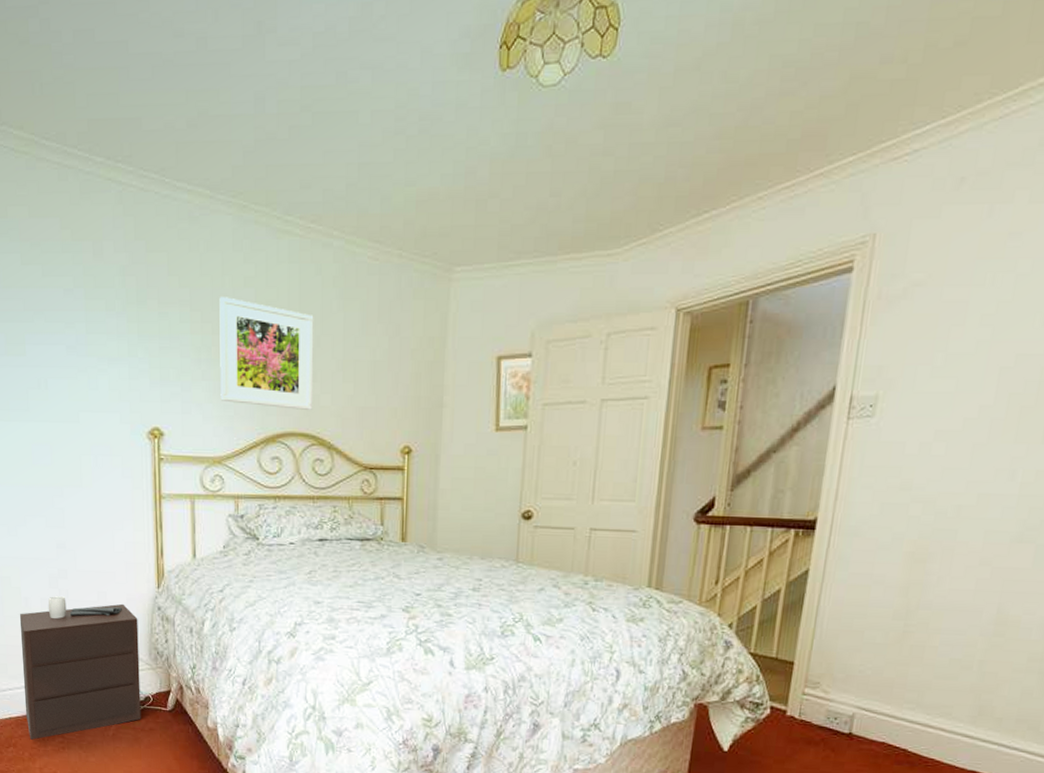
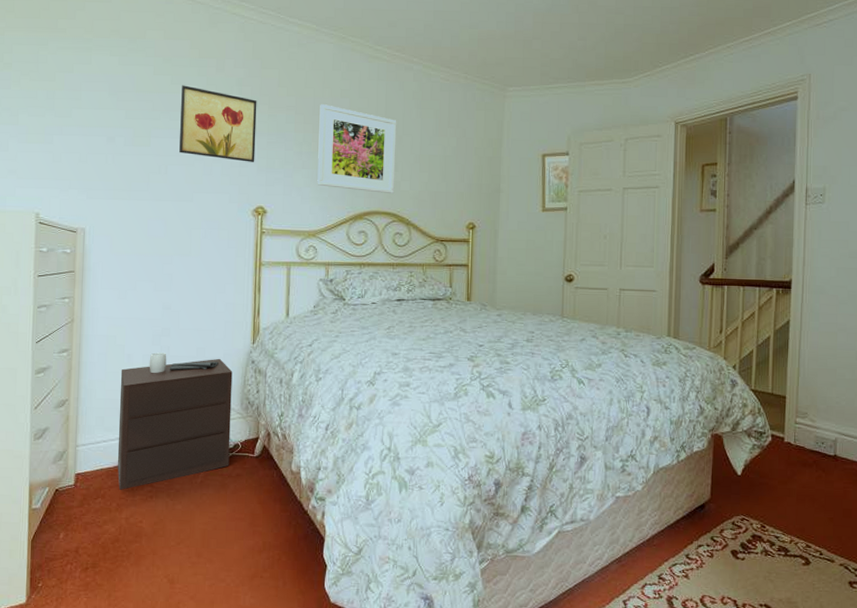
wall art: none [55,277,146,373] -> present [179,85,257,162]

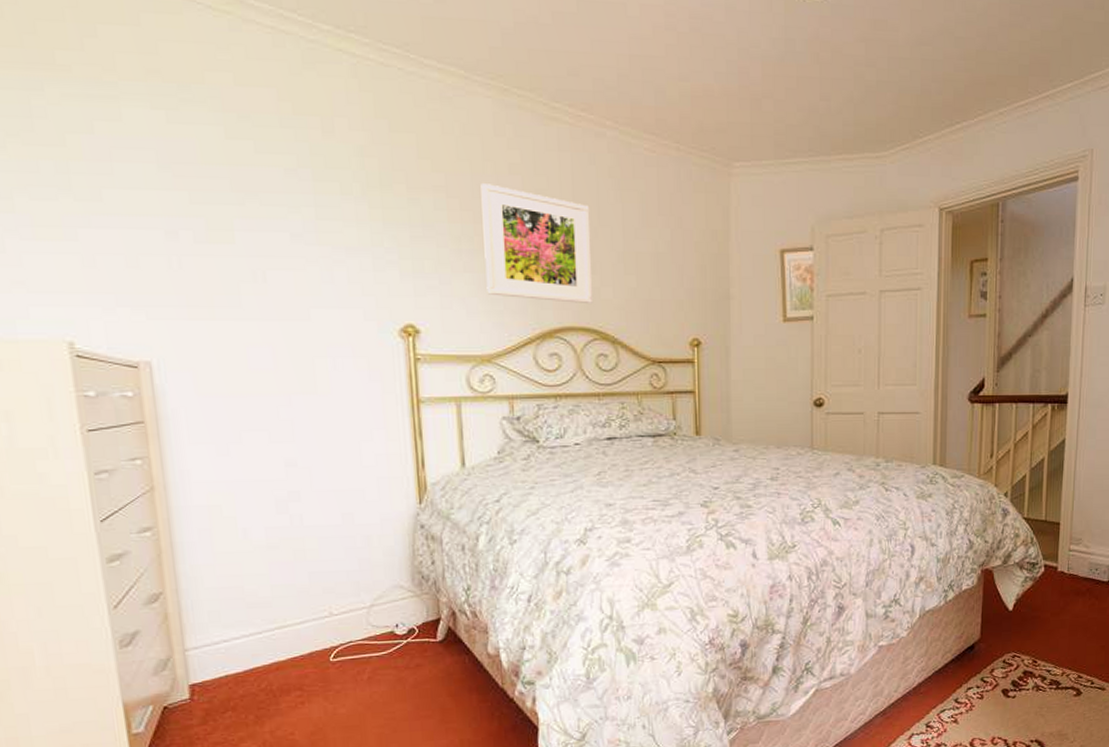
nightstand: present [117,352,233,490] -> none [235,523,405,699]
wall art: present [179,85,257,162] -> none [272,154,395,264]

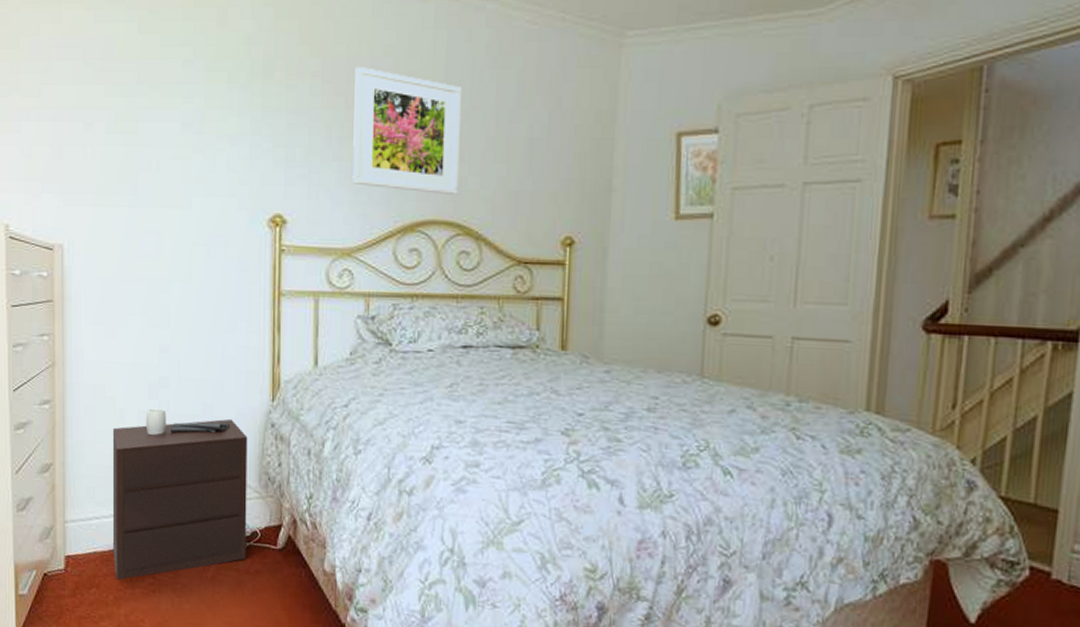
nightstand: none [235,523,405,699] -> present [112,408,248,580]

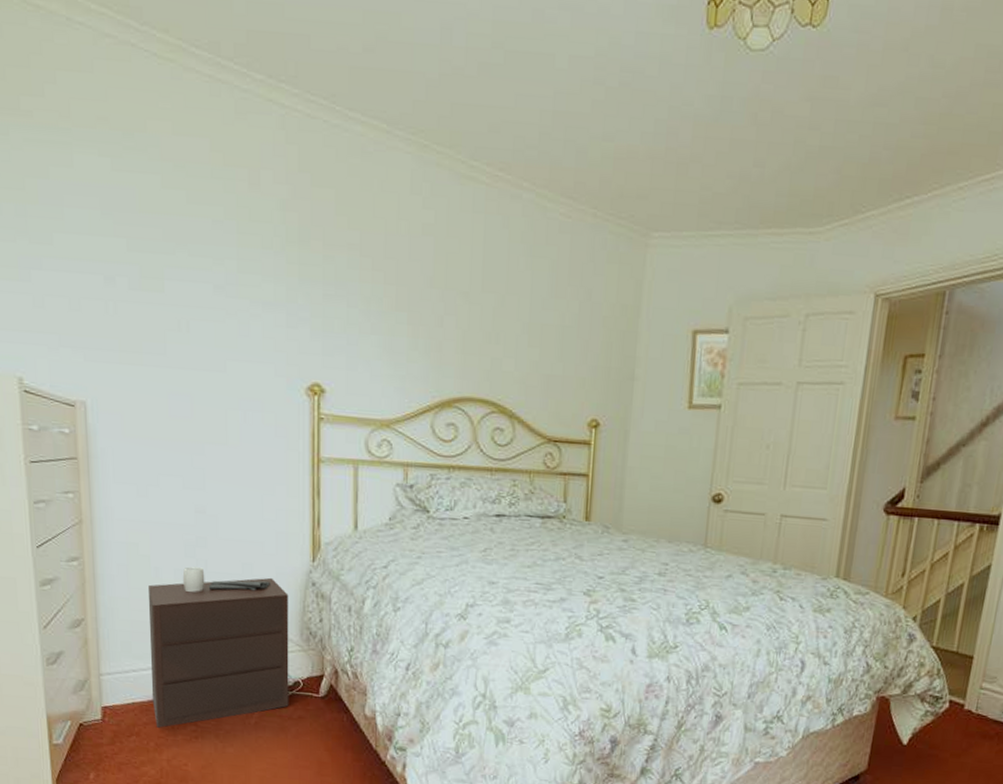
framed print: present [353,66,463,196] -> none [391,242,499,376]

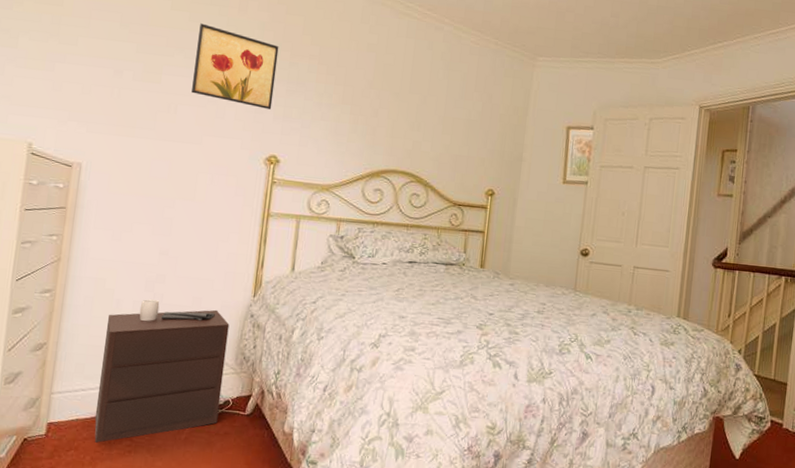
wall art: none [202,205,307,322] -> present [191,23,279,109]

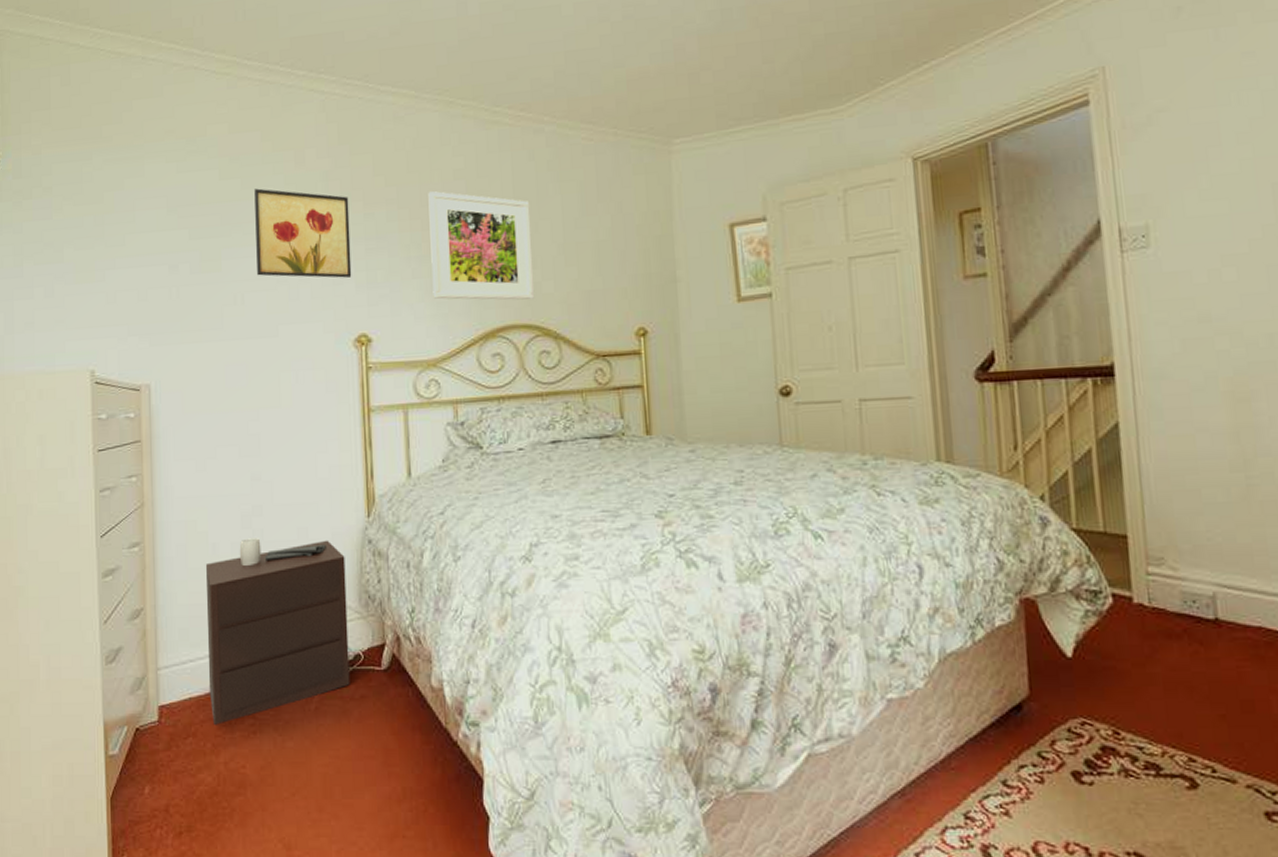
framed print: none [335,55,423,154] -> present [428,190,535,300]

